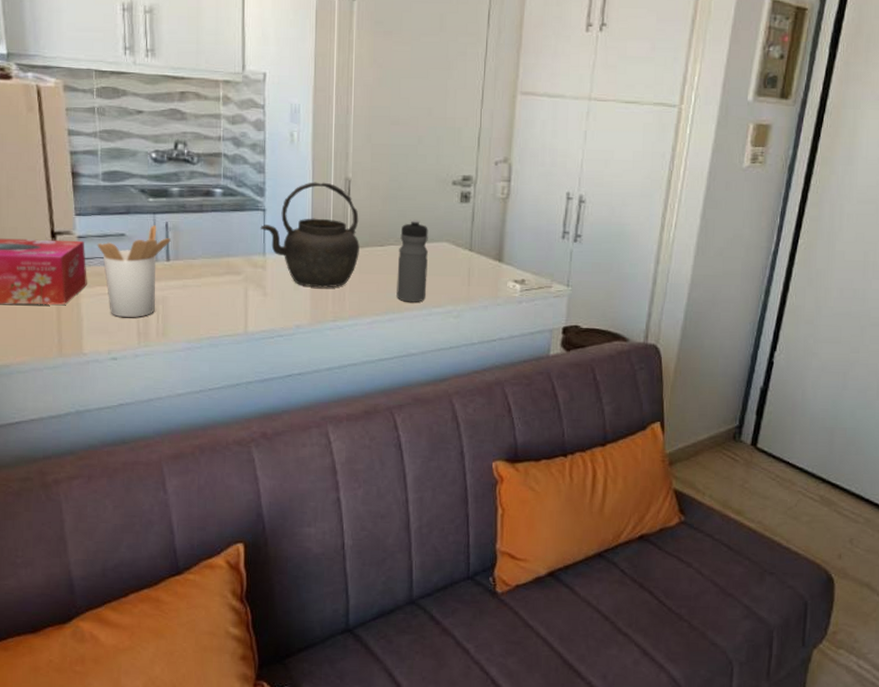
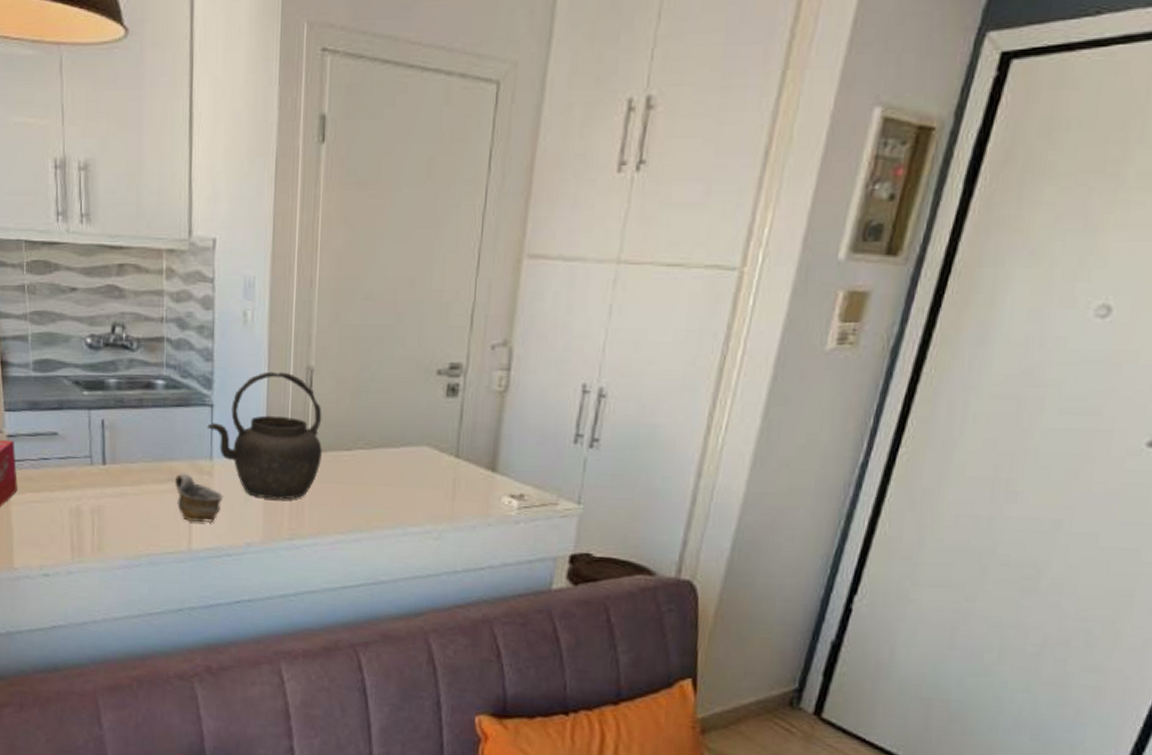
utensil holder: present [97,225,171,318] -> none [28,422,107,529]
cup: none [231,267,275,309] -> present [174,473,223,523]
water bottle: present [396,219,428,302] -> none [365,418,406,520]

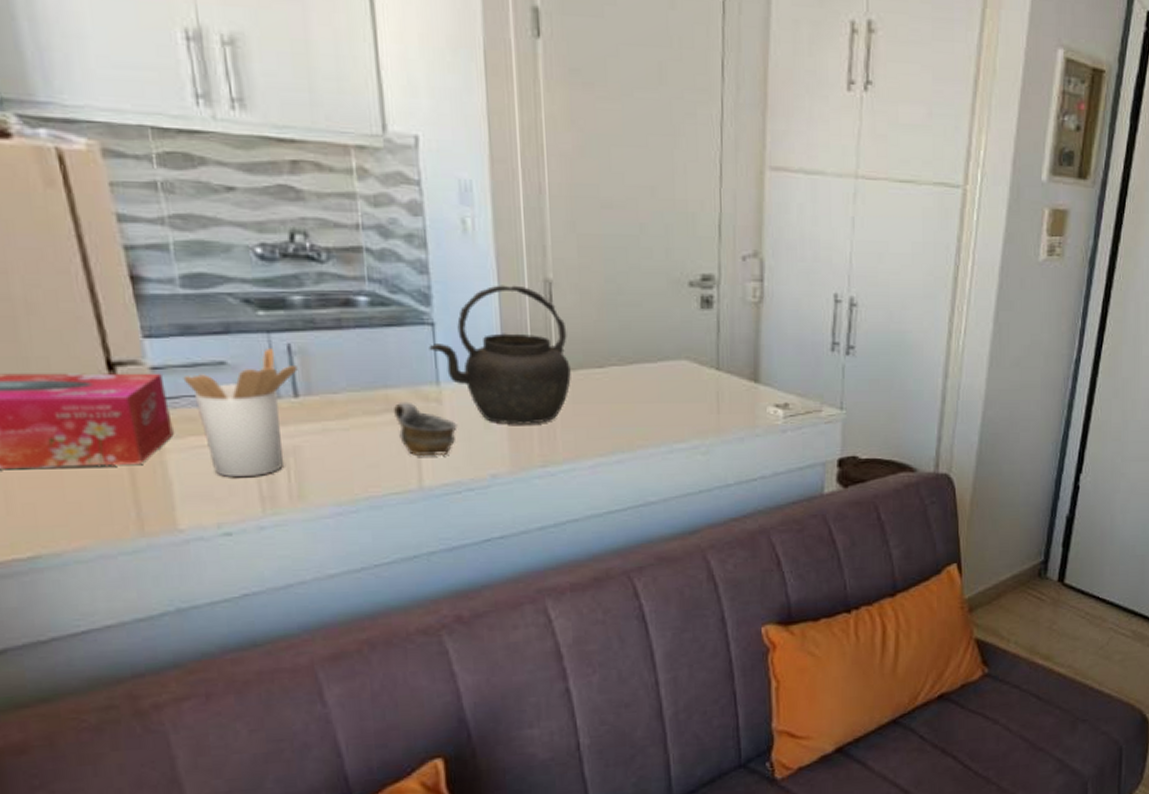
utensil holder: none [28,422,107,529] -> present [183,348,298,478]

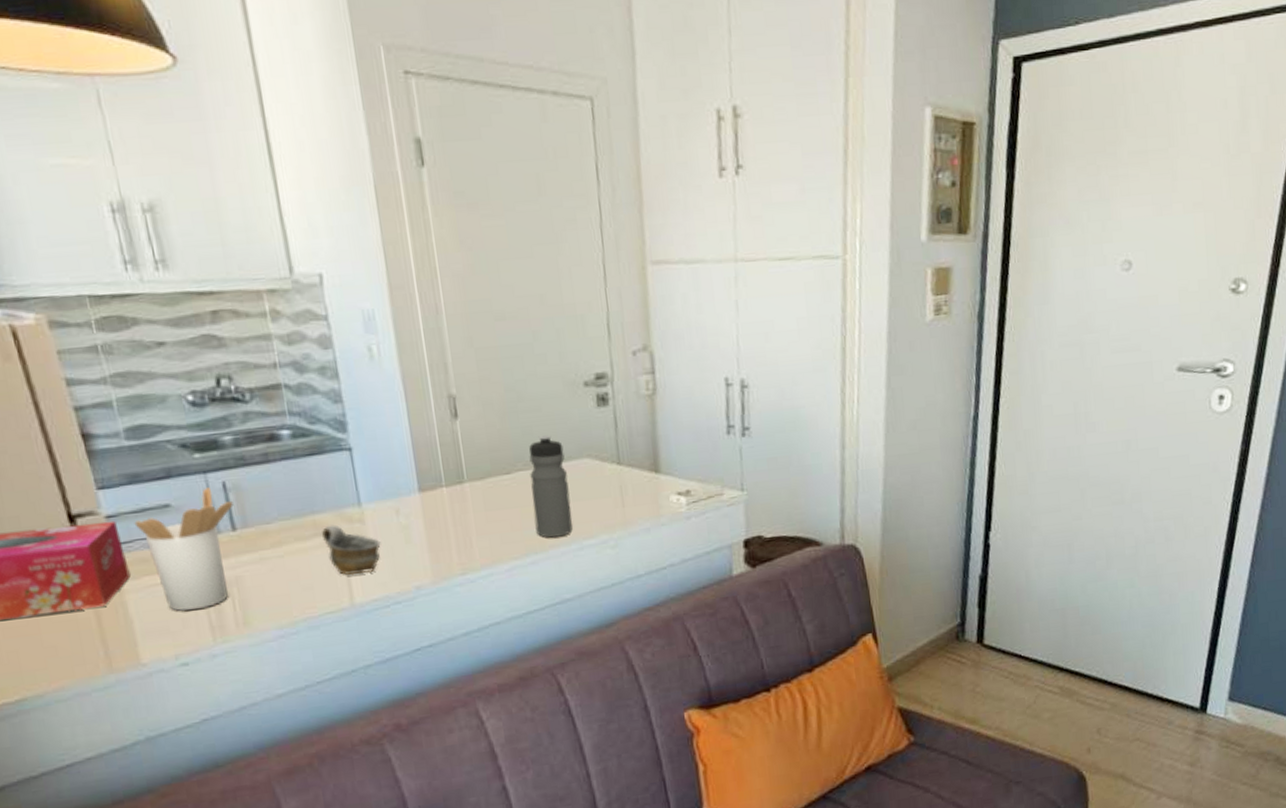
kettle: present [429,285,571,425] -> none [348,403,482,538]
water bottle: none [623,332,664,438] -> present [529,435,573,538]

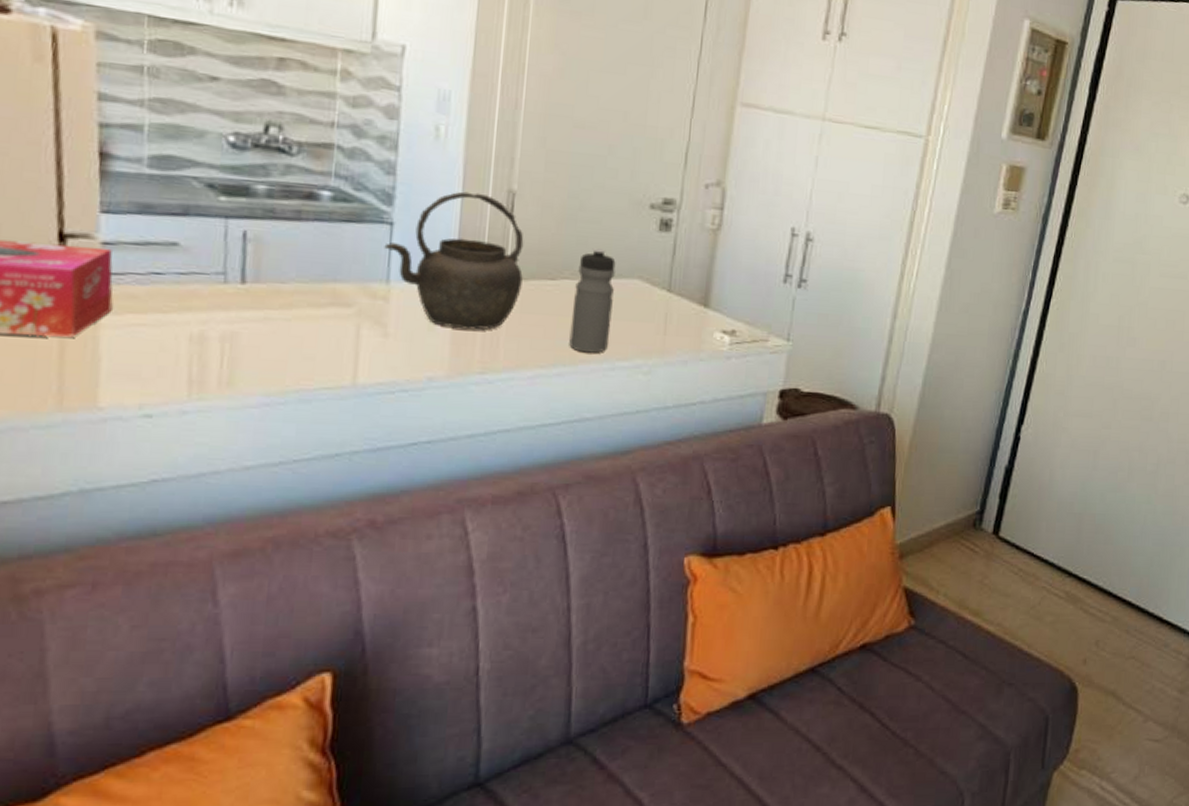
utensil holder: present [134,487,233,612] -> none [132,233,250,359]
cup: present [321,524,381,575] -> none [338,297,401,354]
kettle: none [348,403,482,538] -> present [384,191,524,330]

